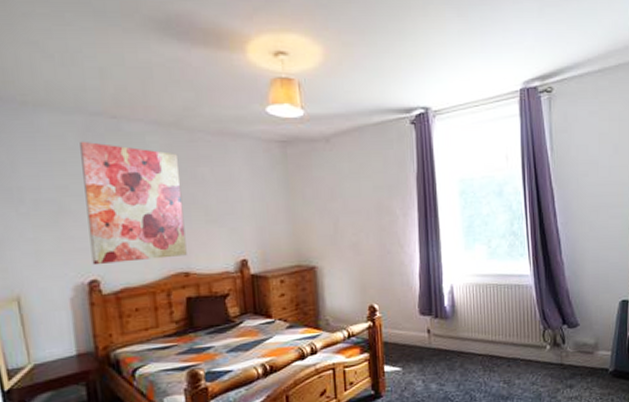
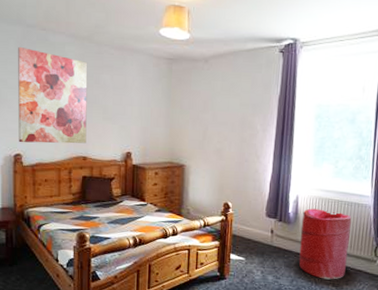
laundry hamper: none [460,297,515,377] -> present [299,208,352,280]

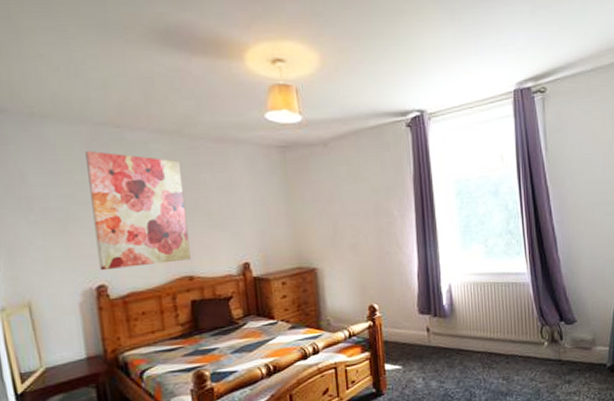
laundry hamper: present [299,208,352,280] -> none [458,295,514,374]

